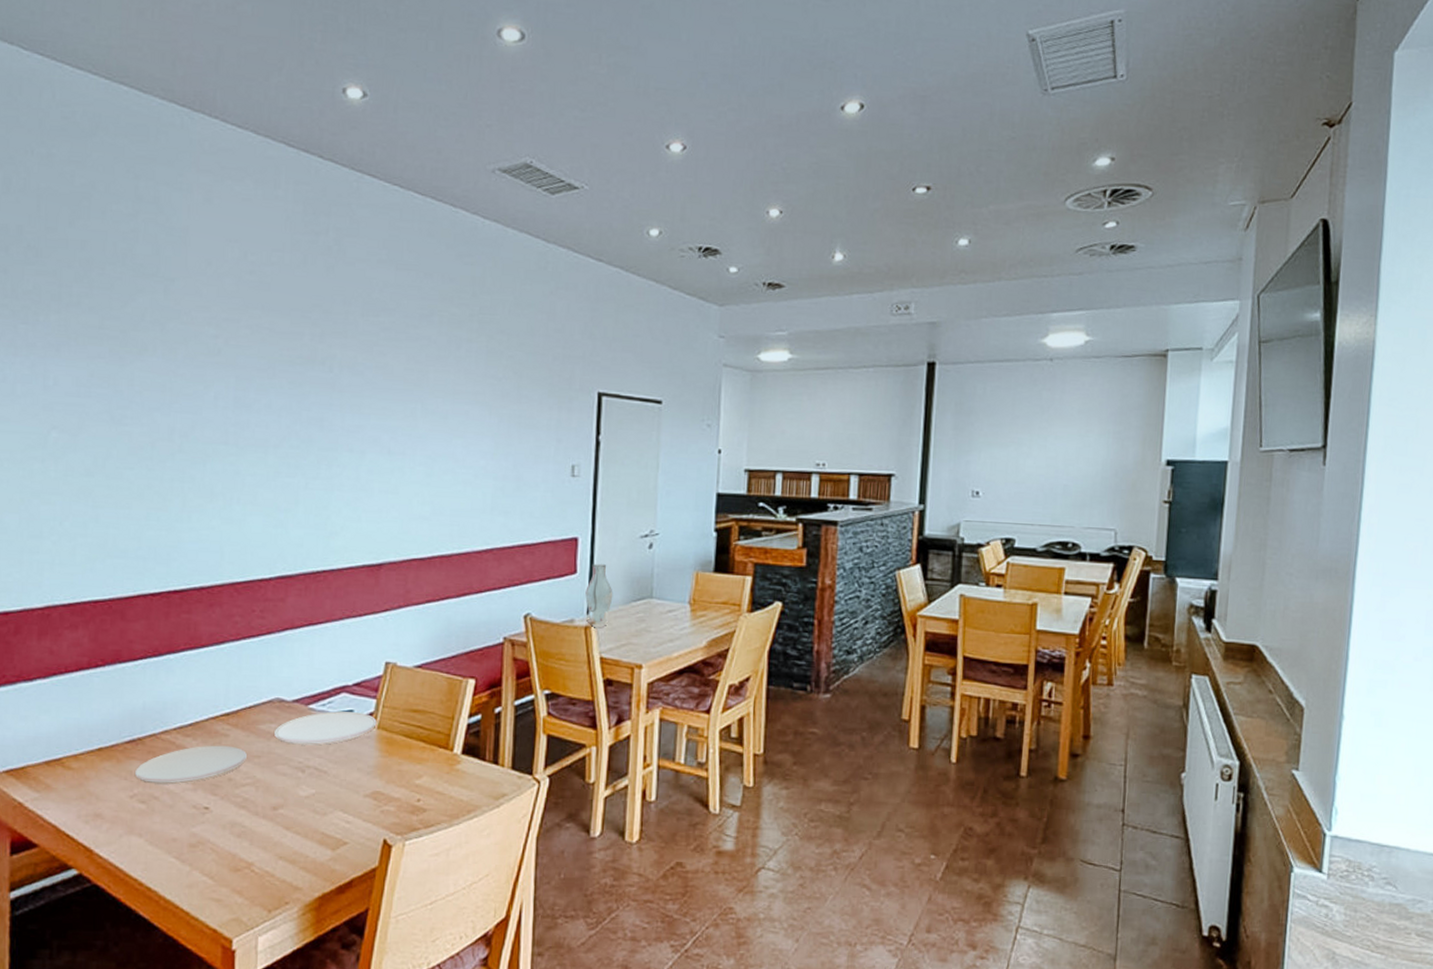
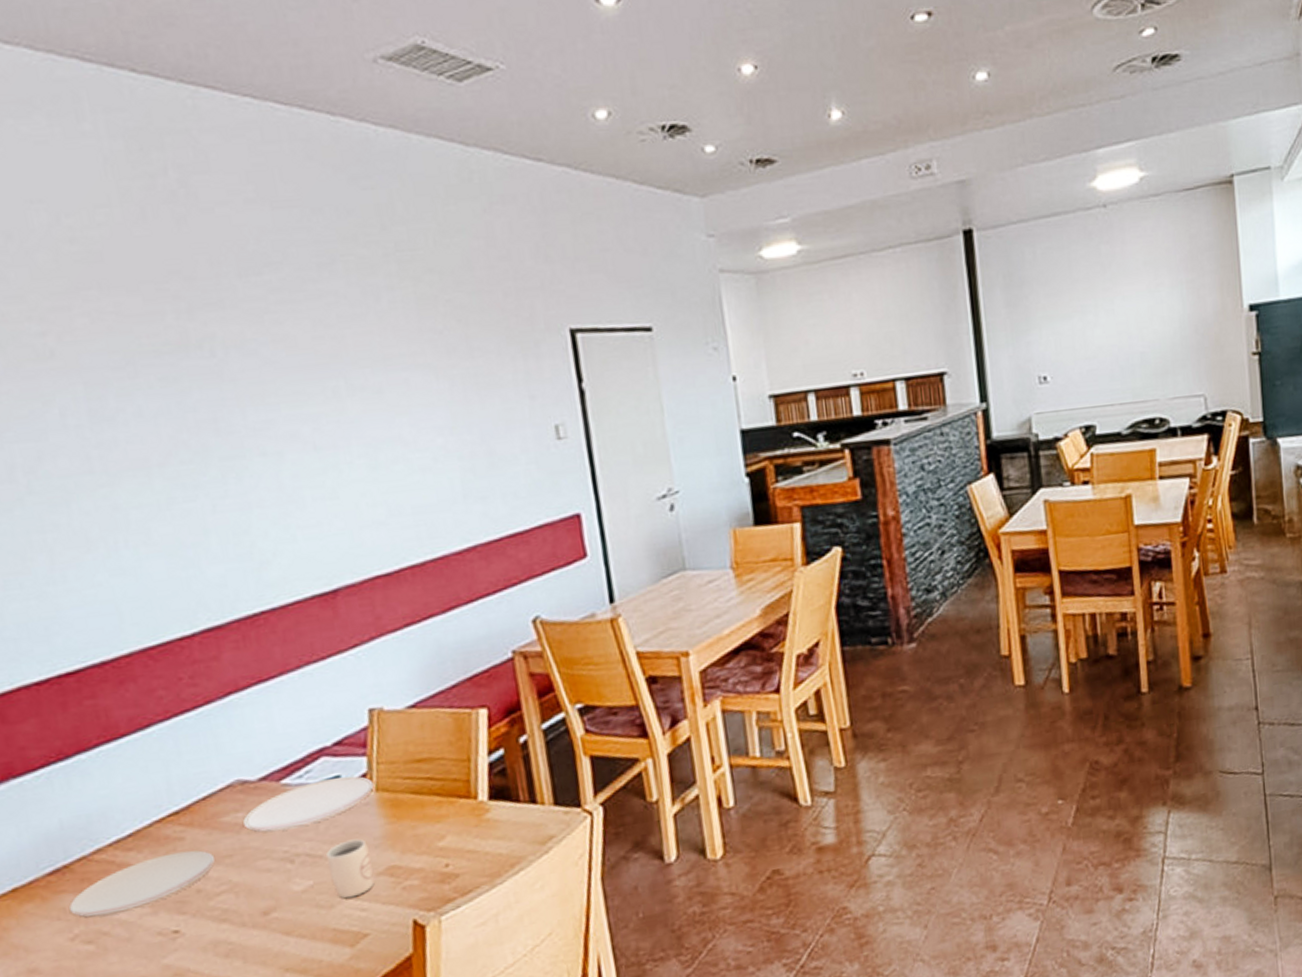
mug: none [329,763,363,811] -> present [326,839,375,899]
vase: present [585,563,613,629] -> none [602,539,639,619]

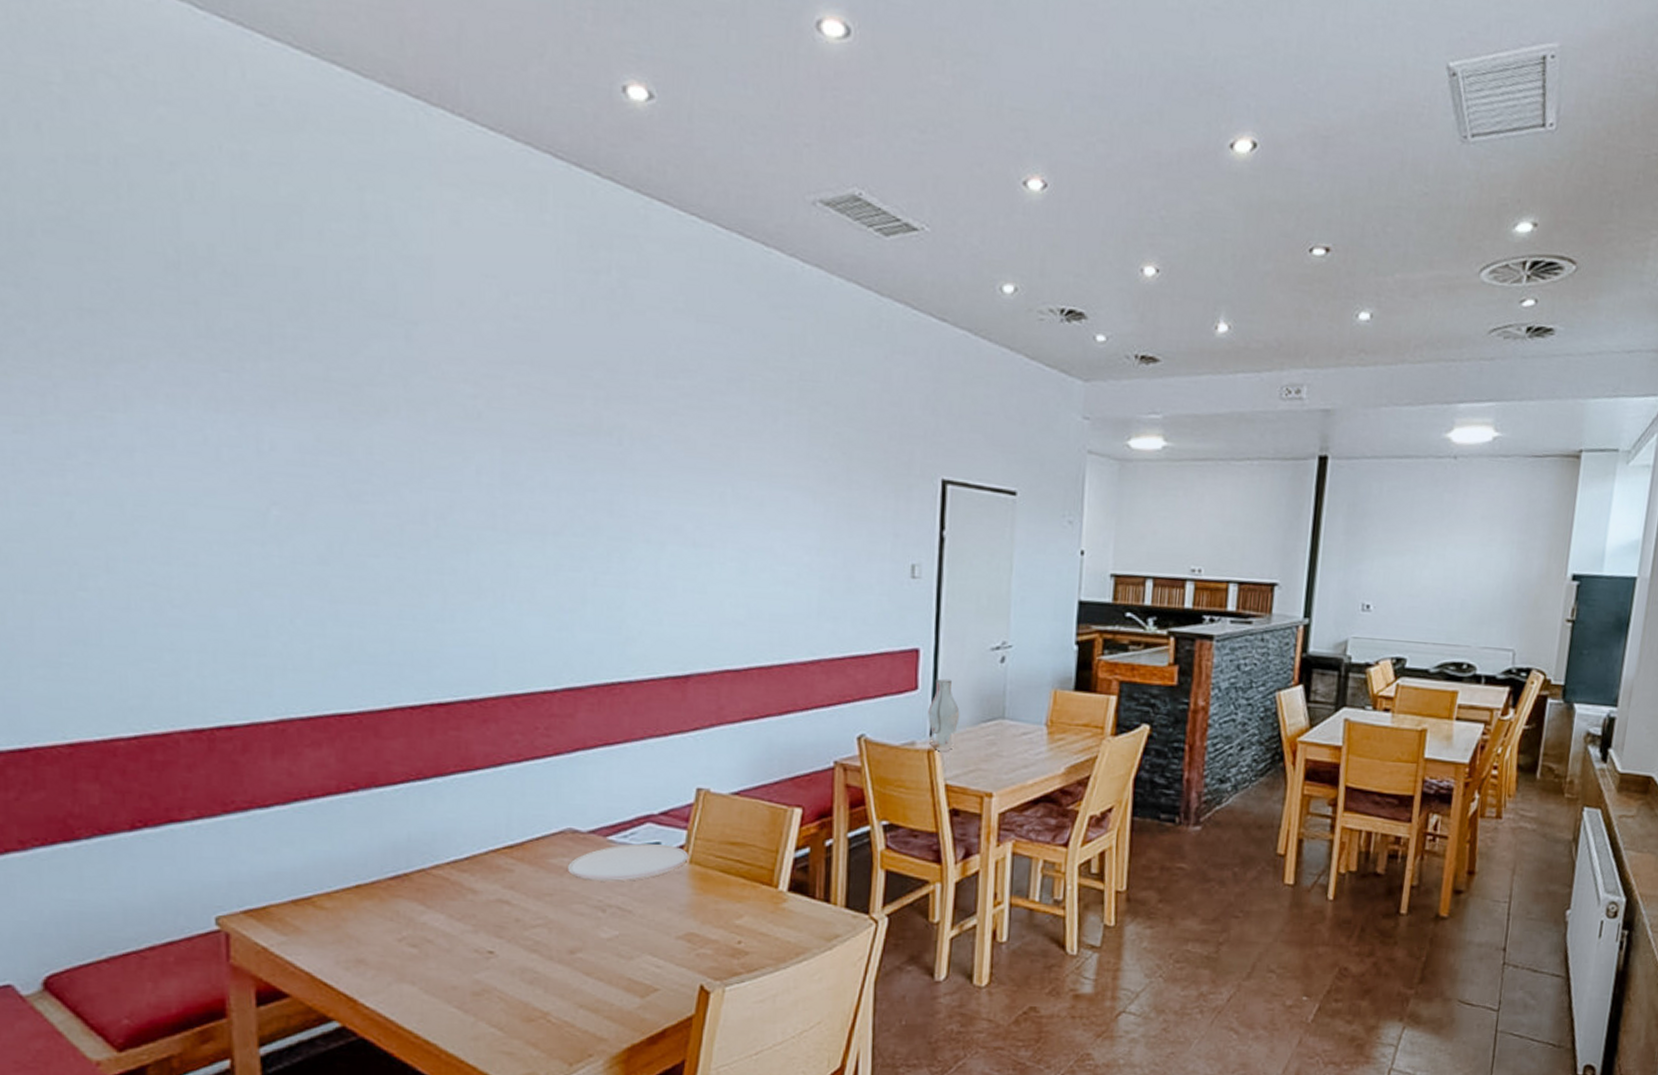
plate: present [68,850,216,919] -> none [401,881,537,926]
mug: present [326,839,375,899] -> none [635,902,674,954]
vase: none [602,539,639,619] -> present [928,678,960,752]

